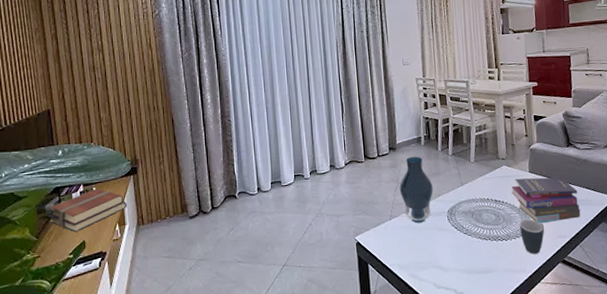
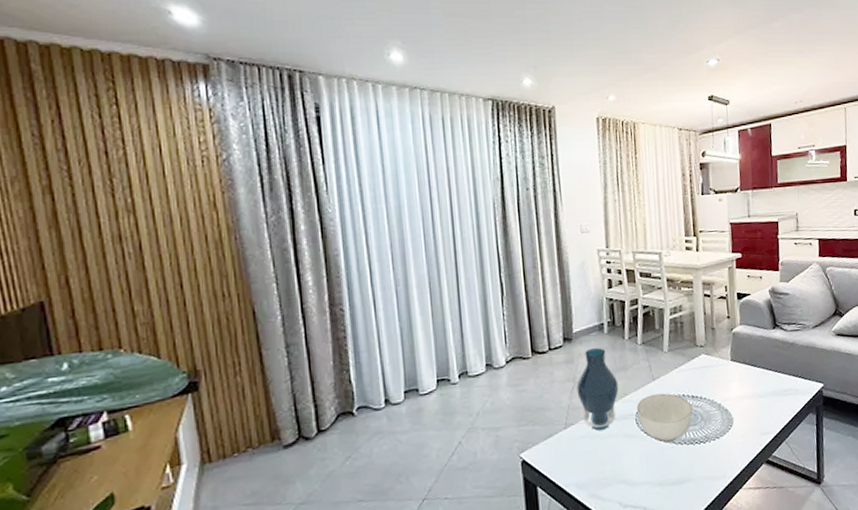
books: present [48,189,128,232] -> none [48,416,184,482]
bowl: none [448,196,496,237] -> present [637,393,693,442]
books: present [511,177,581,224] -> none [710,364,787,421]
mug: present [519,219,545,254] -> none [719,415,748,457]

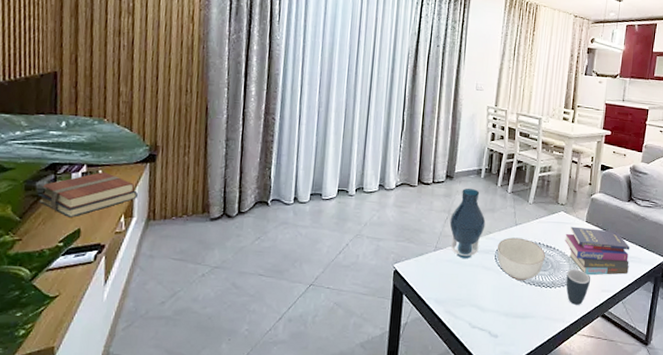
books: none [48,416,184,482] -> present [38,172,139,217]
books: none [710,364,787,421] -> present [565,226,630,276]
mug: none [719,415,748,457] -> present [566,269,591,305]

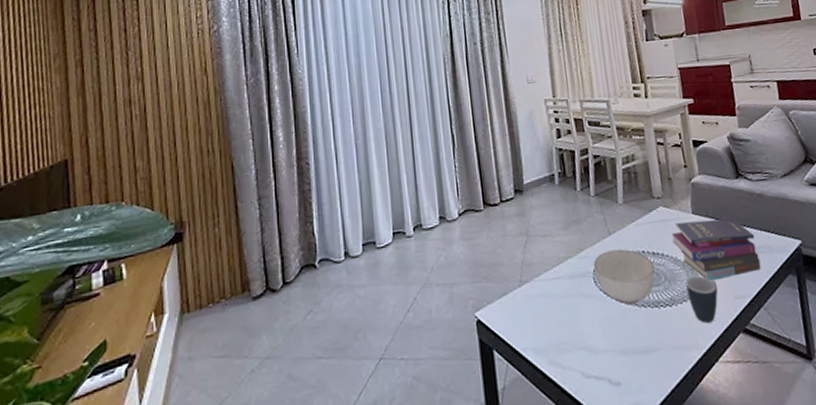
books: present [38,172,139,217] -> none [57,265,168,328]
vase: present [449,188,486,258] -> none [529,199,574,289]

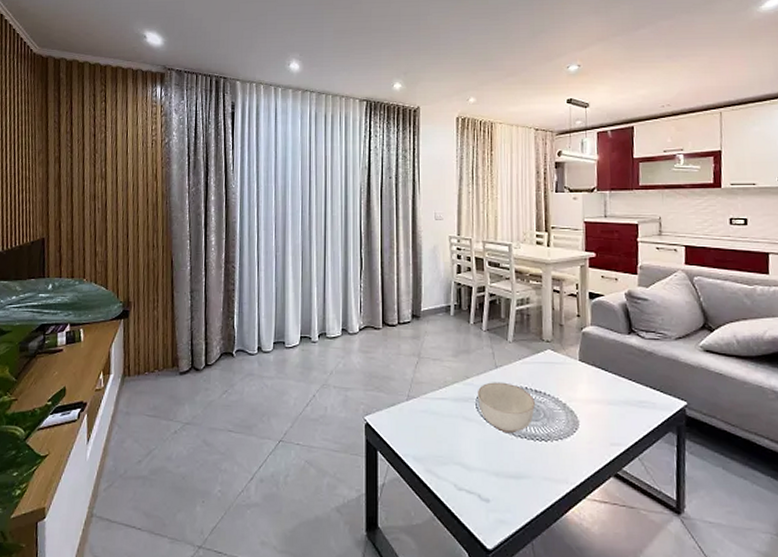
books: present [671,218,762,282] -> none [556,366,642,426]
mug: present [685,275,719,323] -> none [564,418,595,462]

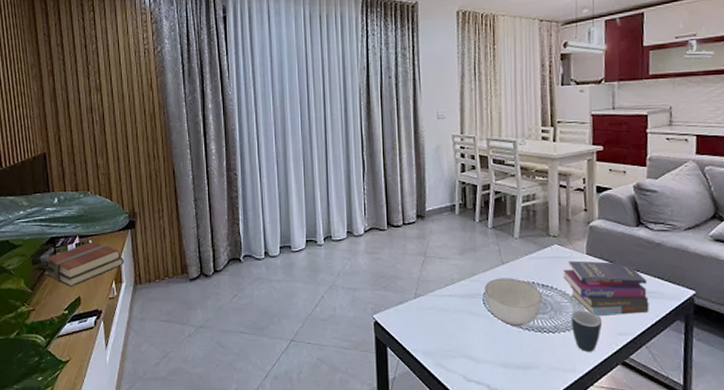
books: none [30,330,115,376] -> present [43,242,125,286]
books: none [556,366,642,426] -> present [563,260,649,317]
mug: none [564,418,595,462] -> present [571,310,603,352]

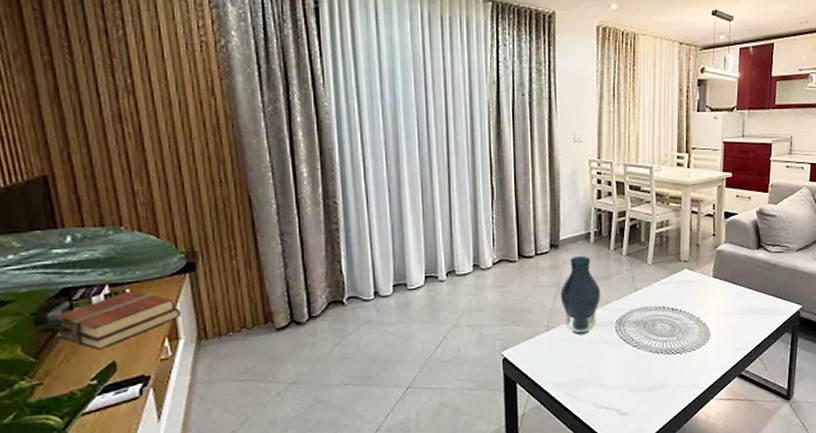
vase: none [427,226,468,304] -> present [560,255,601,335]
bowl: present [485,278,542,326] -> none [618,304,671,350]
books: present [563,260,649,317] -> none [691,283,764,335]
mug: present [571,310,603,352] -> none [697,330,724,368]

